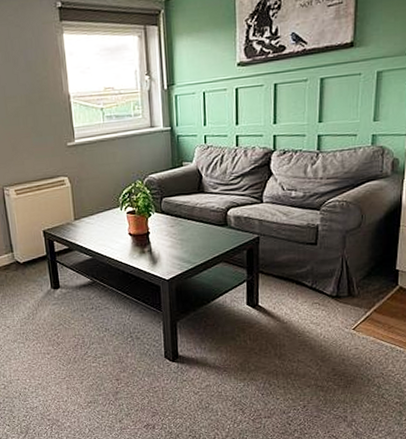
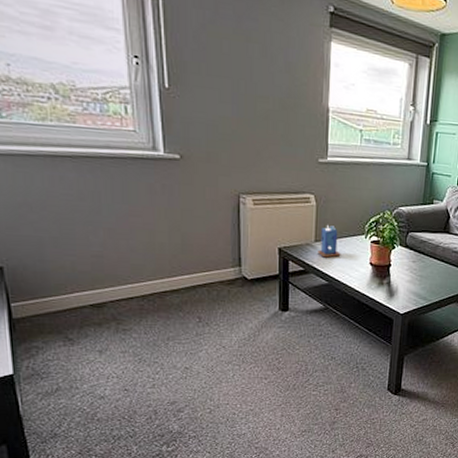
candle: none [78,202,100,234] -> present [317,224,341,258]

